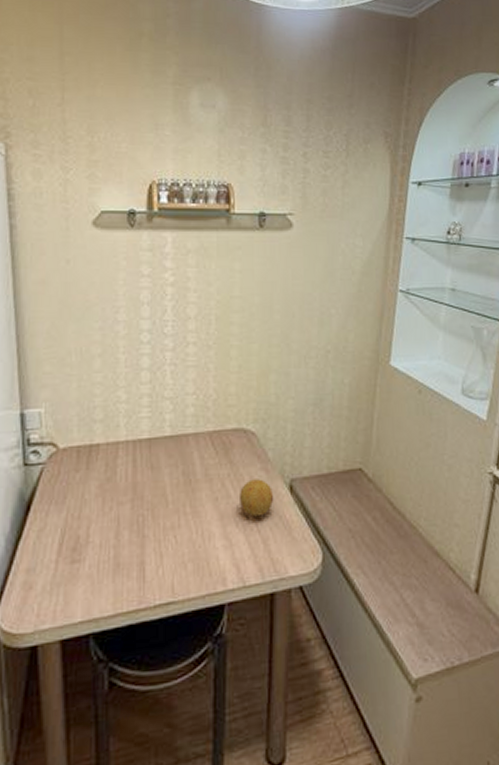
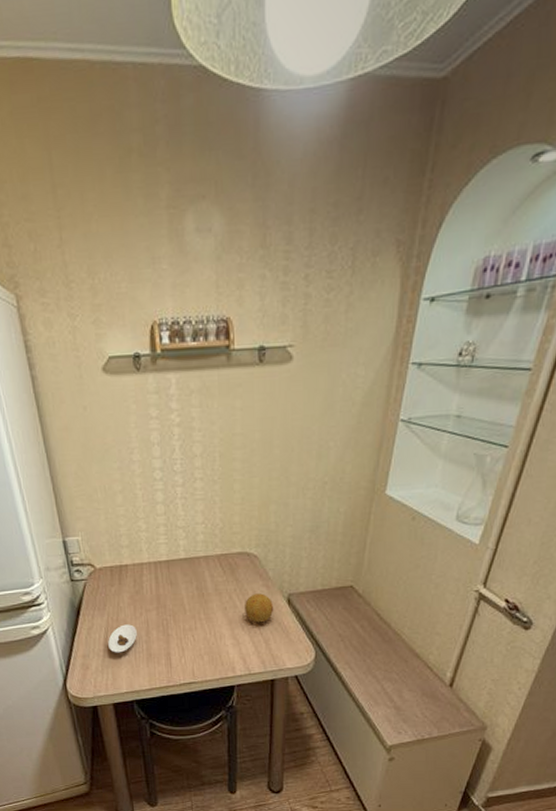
saucer: none [63,523,103,564] -> present [108,624,137,653]

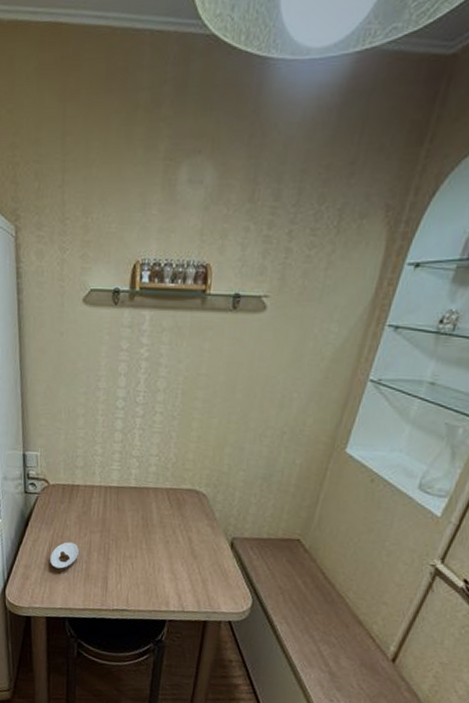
fruit: present [245,593,274,623] -> none [186,532,216,562]

